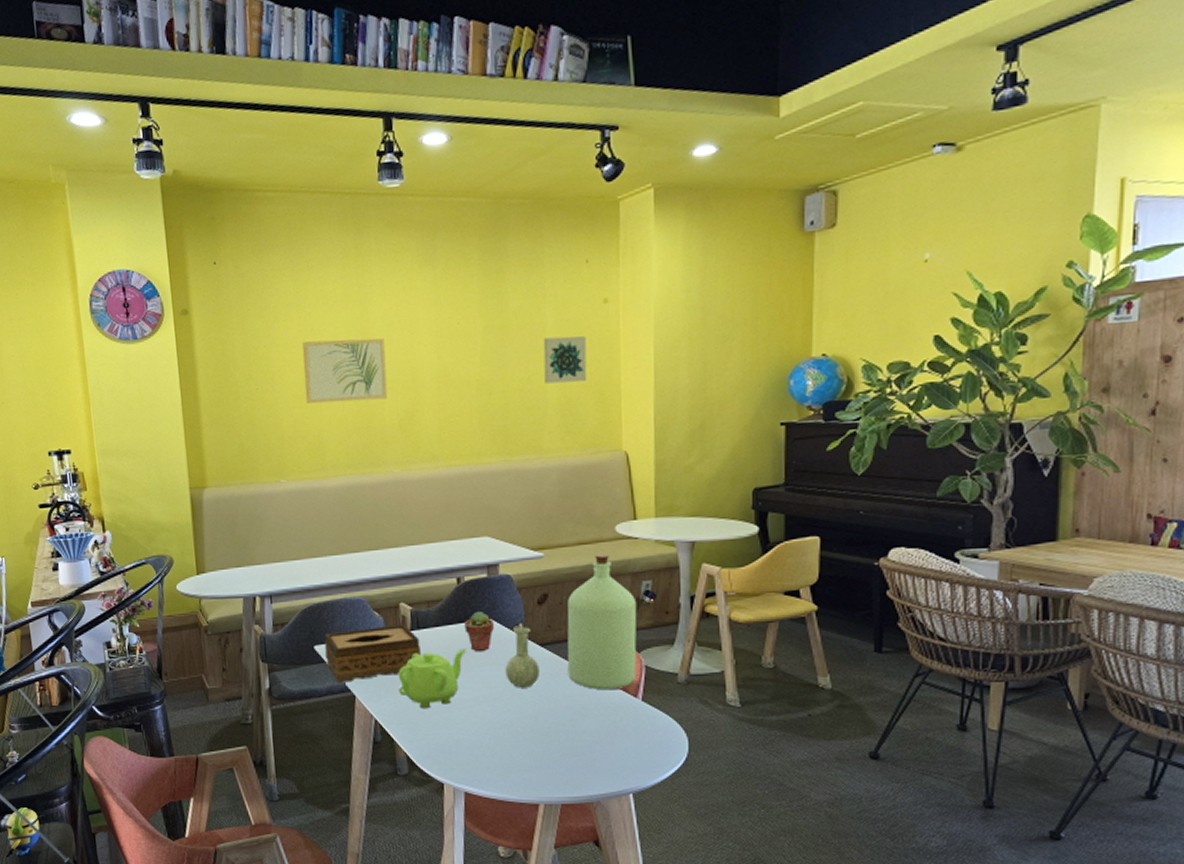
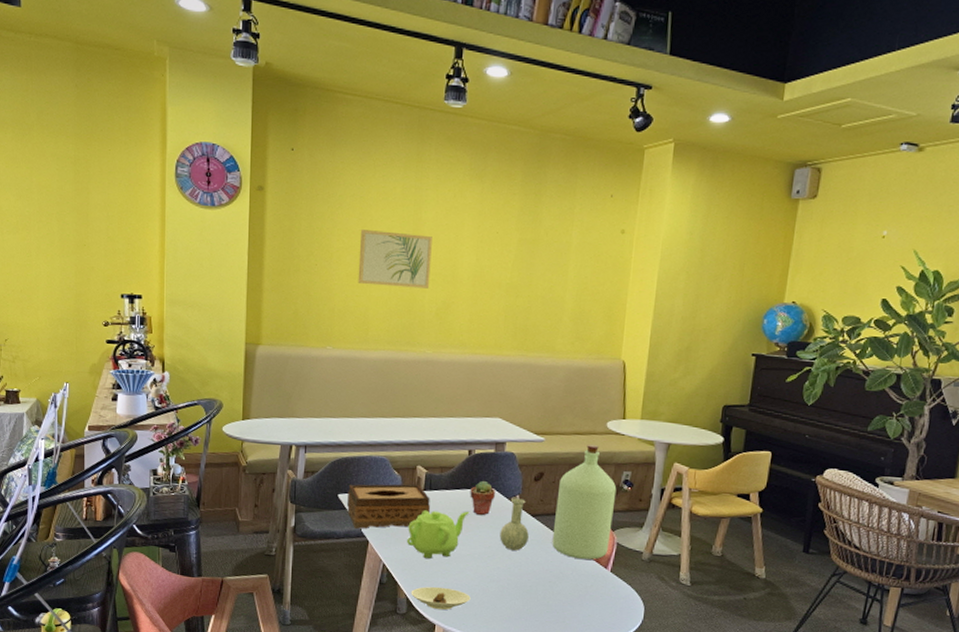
saucer: none [410,739,481,766] -> present [411,586,471,610]
wall art: present [543,335,587,384] -> none [564,256,603,298]

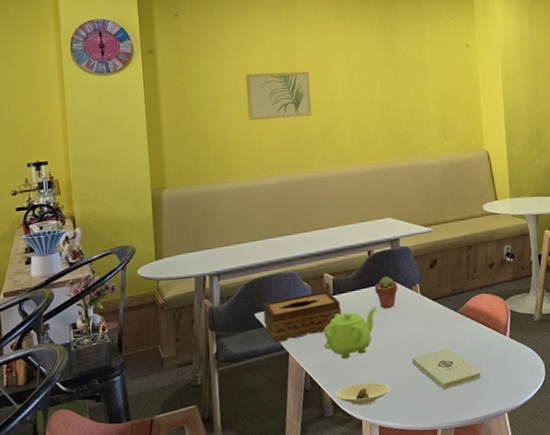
notepad: none [498,569,572,612] -> present [412,349,482,390]
bottle: present [499,444,617,560] -> none [407,226,504,336]

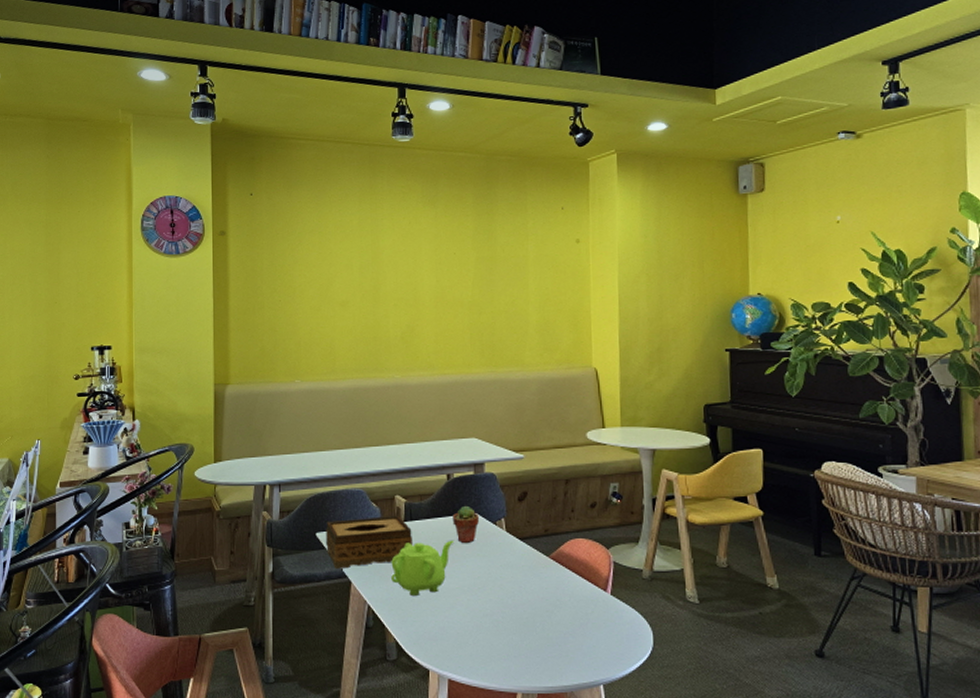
wall art: present [246,71,312,121] -> none [321,262,393,316]
saucer: present [334,382,391,406] -> none [400,626,464,653]
notepad: present [412,349,482,390] -> none [491,599,574,647]

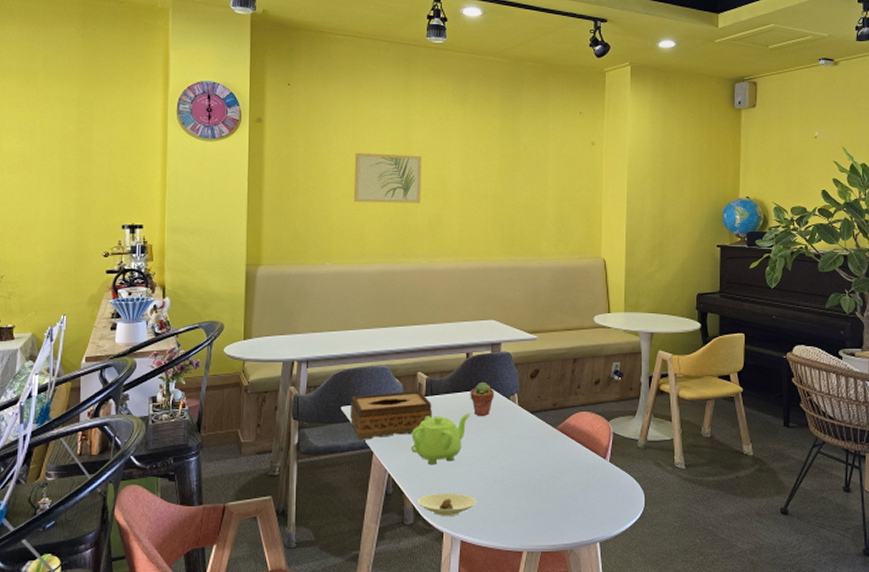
wall art: none [321,262,393,316] -> present [353,153,422,203]
saucer: none [400,626,464,653] -> present [417,492,477,517]

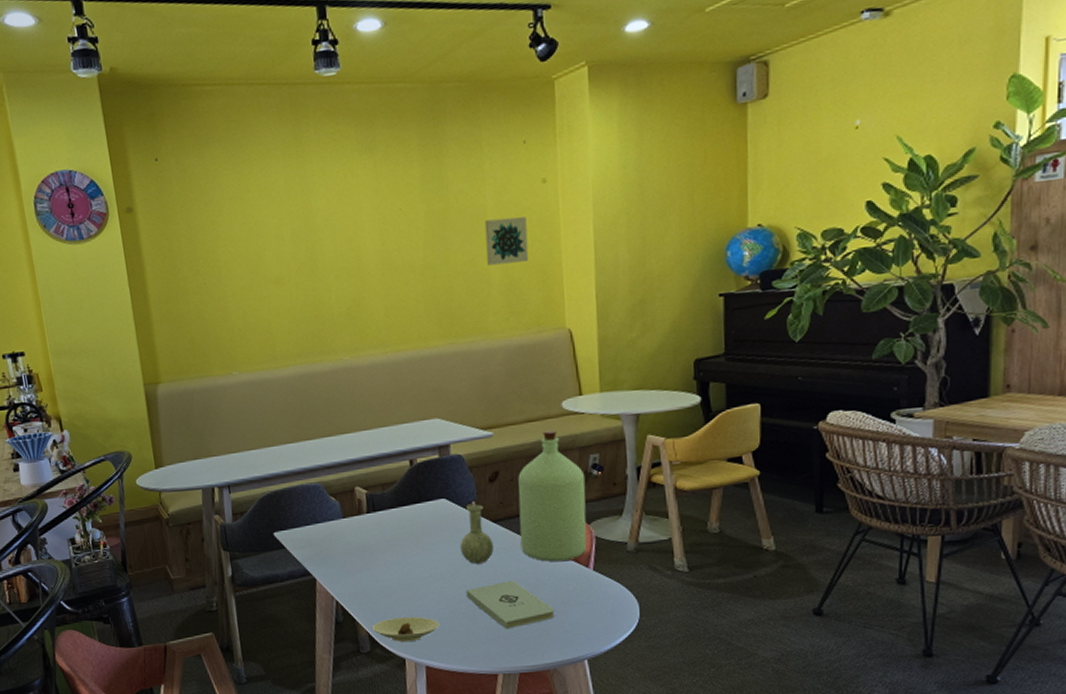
tissue box: present [350,390,433,441] -> none [283,507,379,569]
wall art: present [353,153,422,203] -> none [248,228,335,297]
teapot: present [411,413,471,466] -> none [356,528,423,589]
potted succulent: present [470,383,495,416] -> none [418,492,449,530]
bottle: none [501,338,608,452] -> present [460,429,587,564]
notepad: none [502,467,575,510] -> present [466,581,555,629]
wall art: none [545,167,577,203] -> present [484,216,529,266]

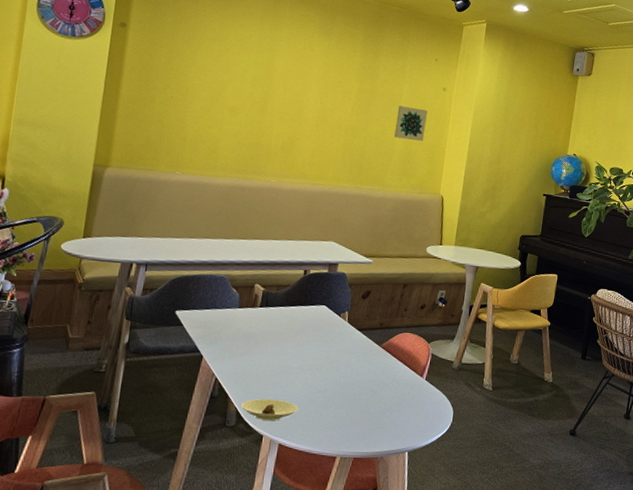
bottle: present [460,429,587,564] -> none [328,266,433,370]
notepad: present [466,581,555,629] -> none [325,380,391,420]

